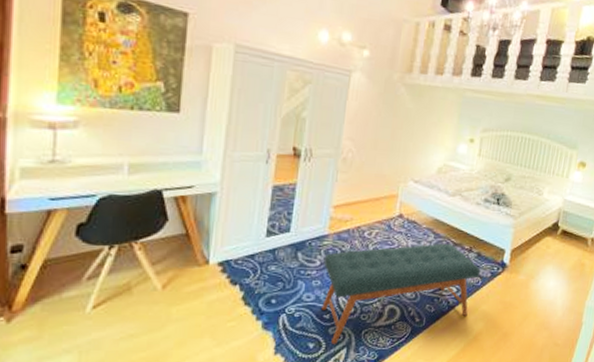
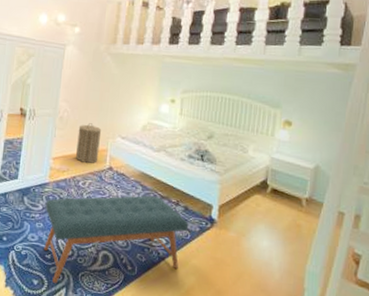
laundry hamper: none [361,165,392,211] -> present [76,123,102,163]

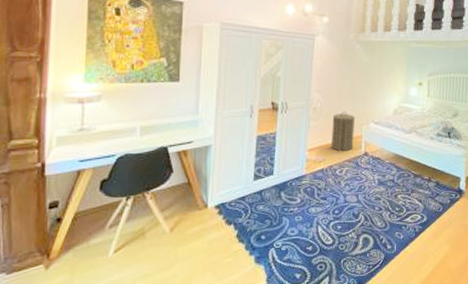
bench: present [44,195,189,283] -> none [303,175,441,274]

